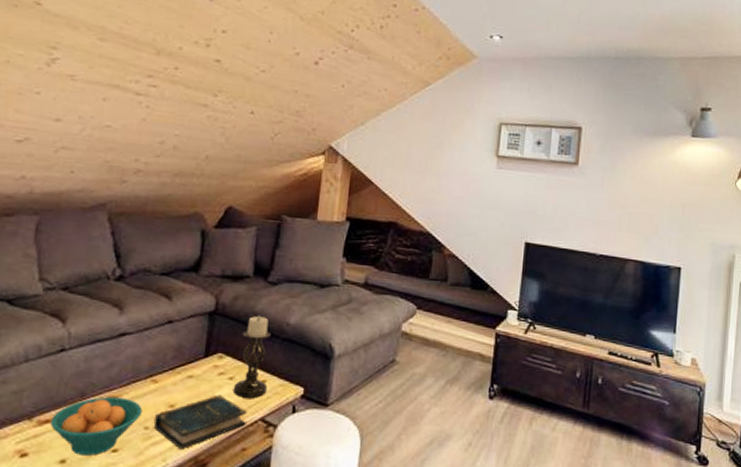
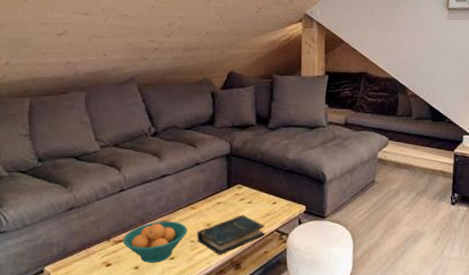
candle holder: present [232,315,272,398] -> none [252,154,278,216]

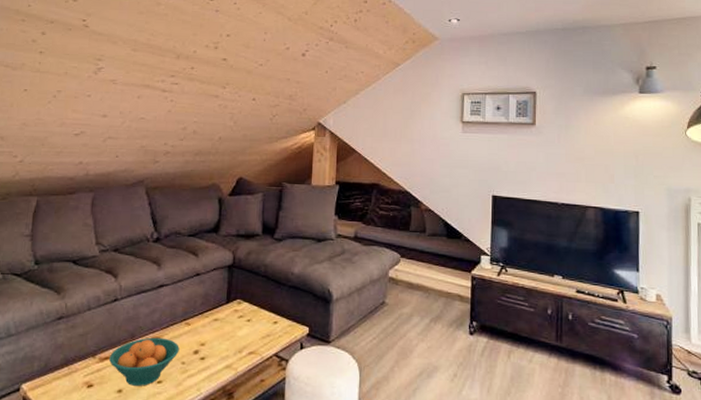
book: present [197,215,265,255] -> none [188,334,263,381]

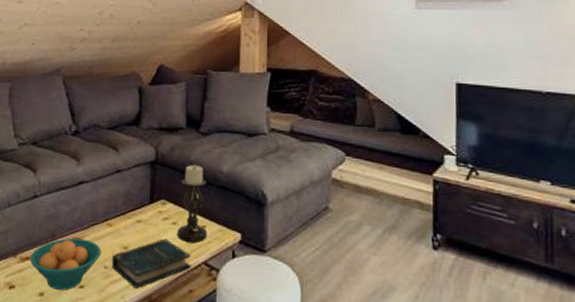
book: none [188,334,263,381] -> present [111,238,191,289]
candle holder: none [250,267,280,337] -> present [176,164,208,243]

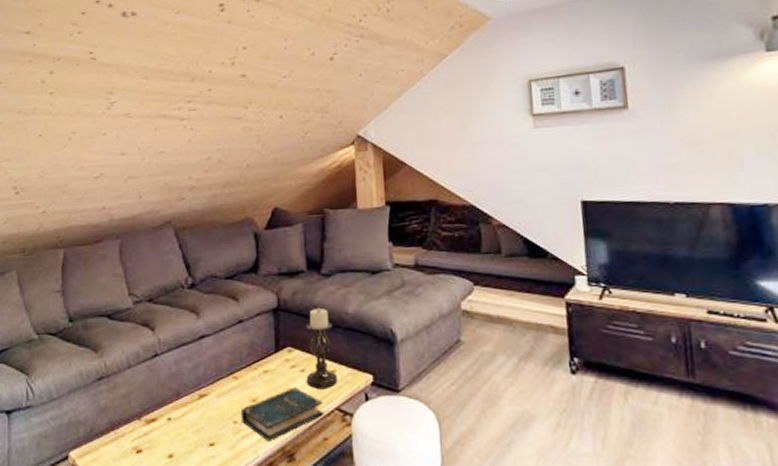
fruit bowl: present [29,238,101,290] -> none [155,395,229,450]

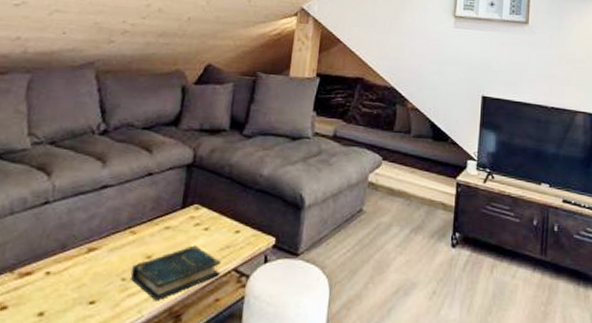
candle holder: present [306,307,338,388] -> none [207,167,246,248]

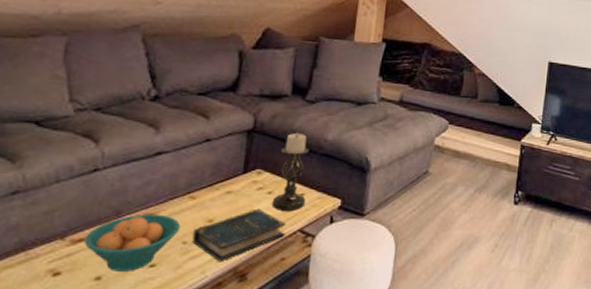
fruit bowl: none [30,248,121,308] -> present [83,214,180,271]
candle holder: none [207,167,246,248] -> present [271,132,310,211]

